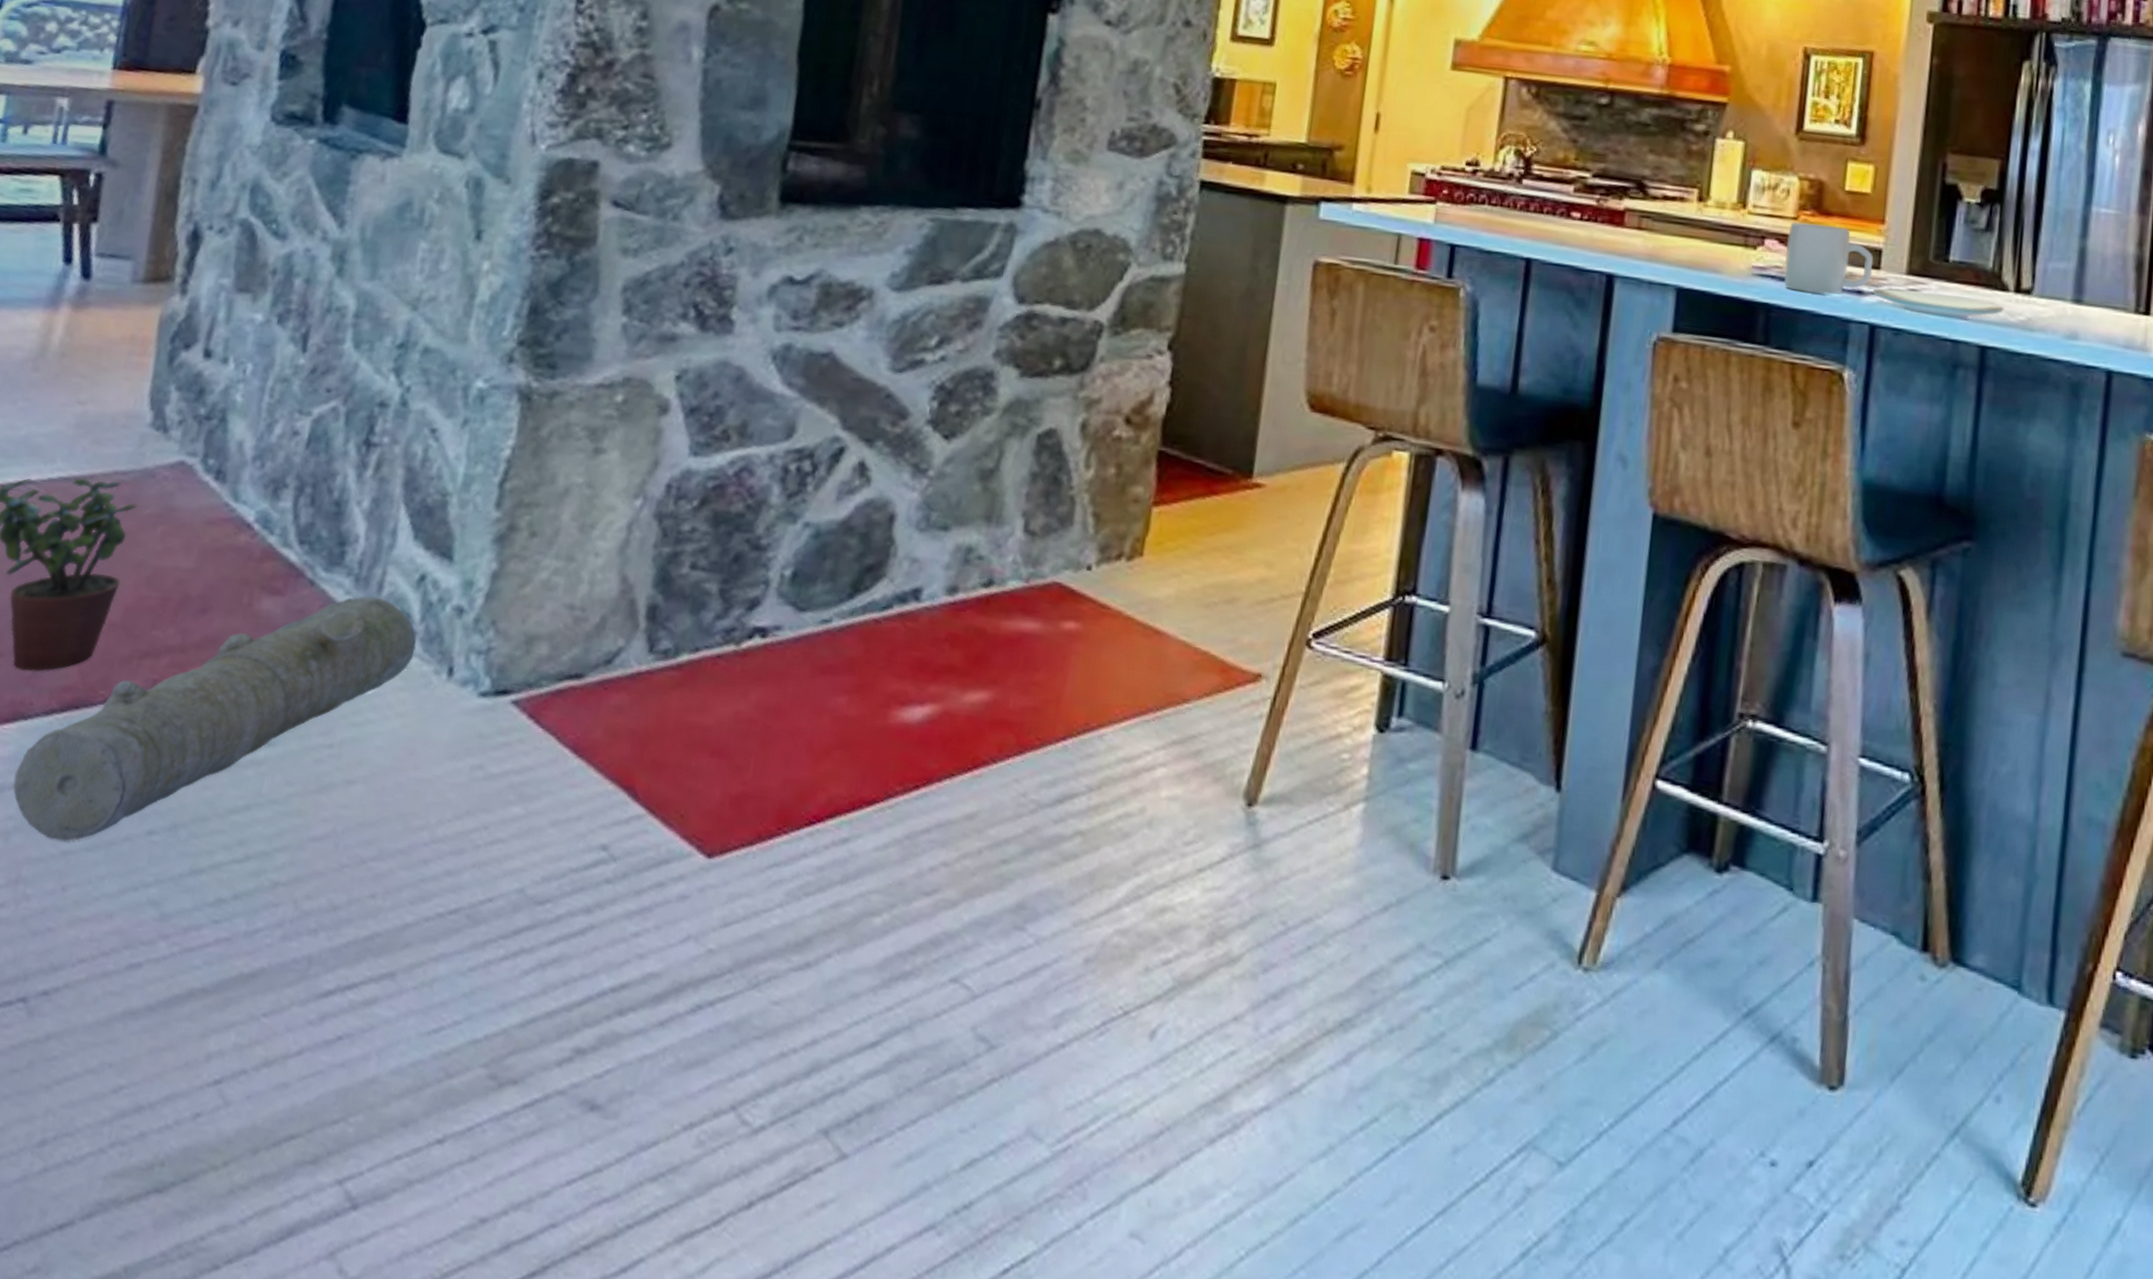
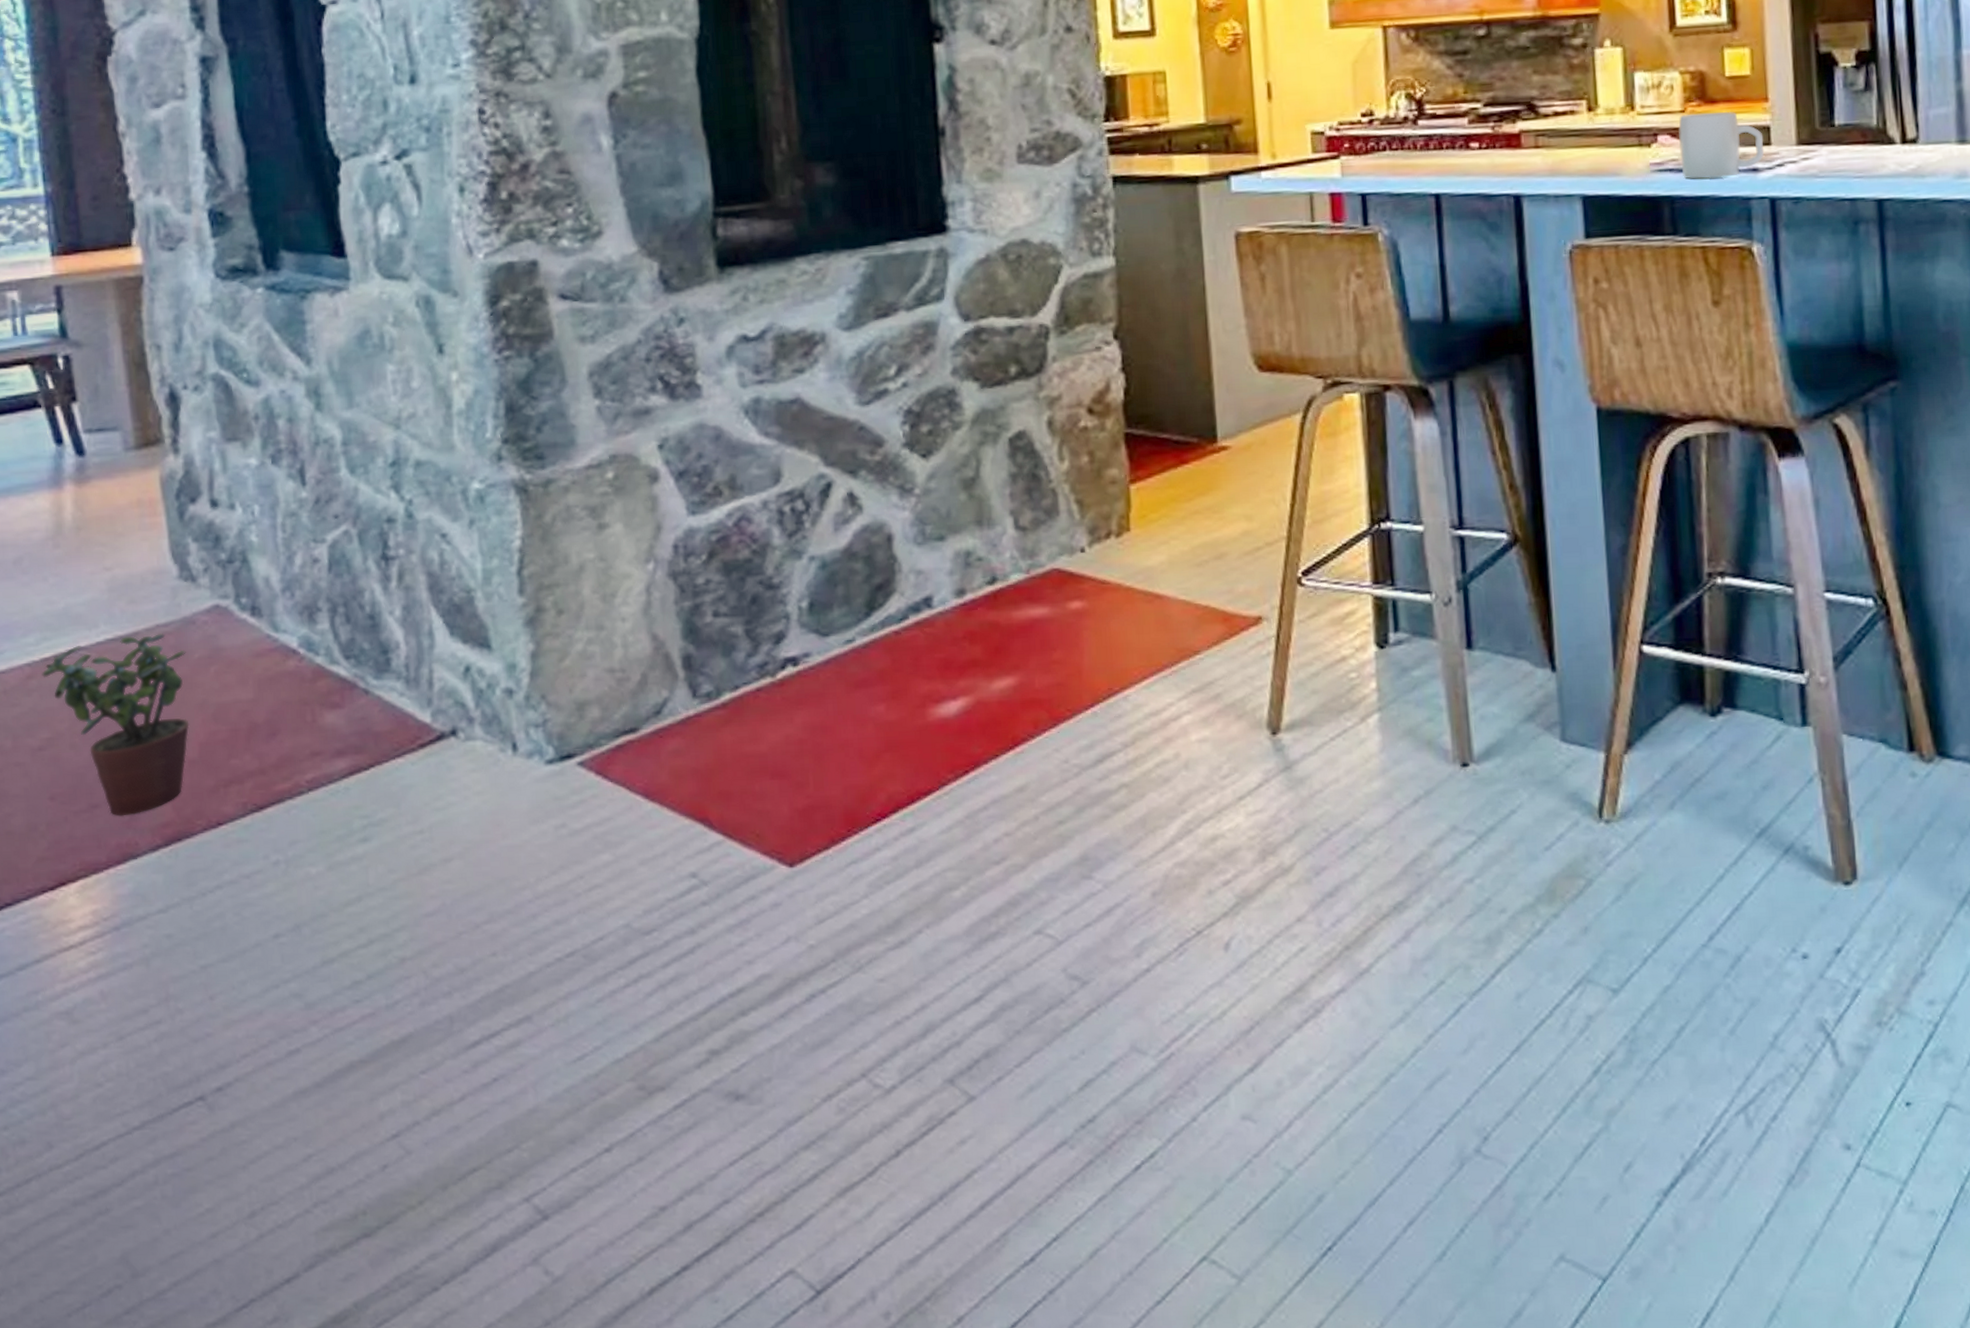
decorative log: present [12,596,417,842] -> none [138,693,477,958]
plate: present [1872,288,2004,319] -> none [1767,156,1894,180]

